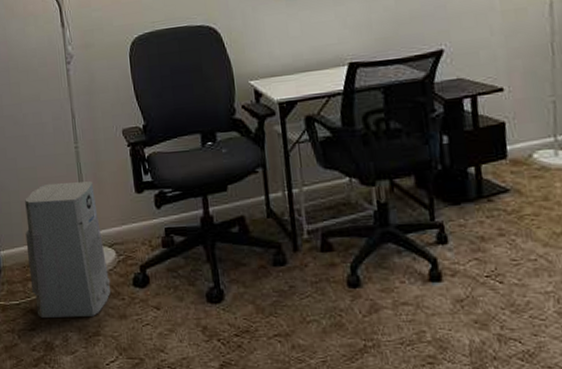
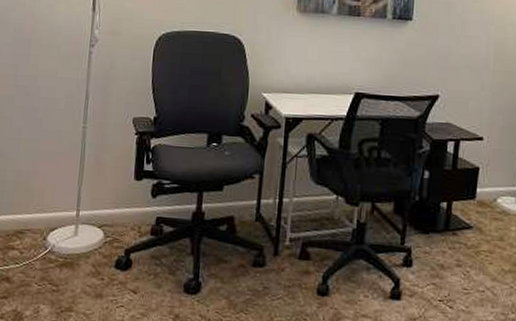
air purifier: present [25,181,111,318] -> none [11,157,94,292]

